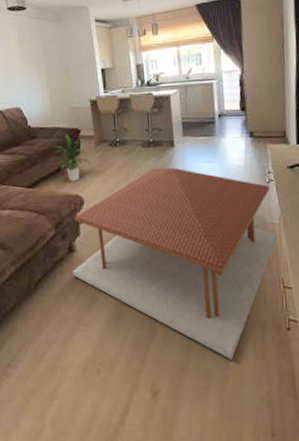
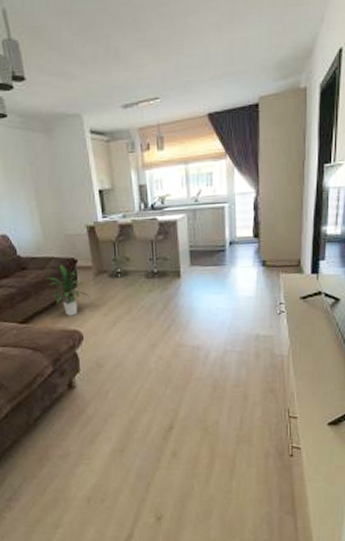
coffee table: present [73,167,278,360] -> none [73,299,286,485]

